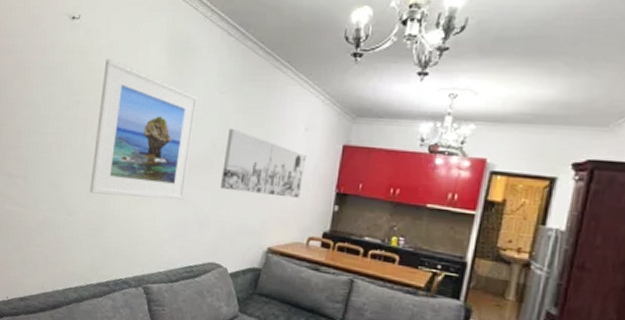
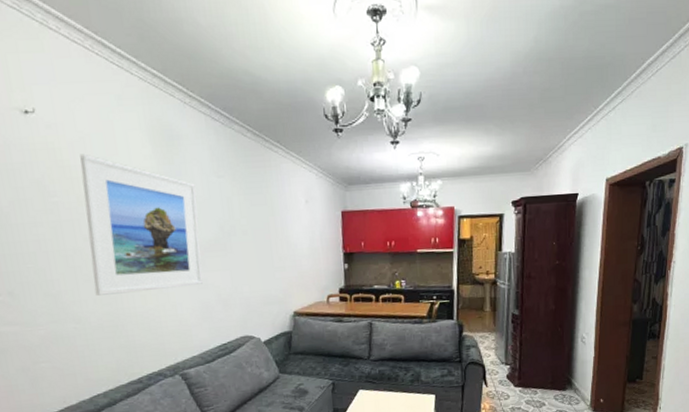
wall art: present [221,128,307,199] -> none [233,209,313,268]

